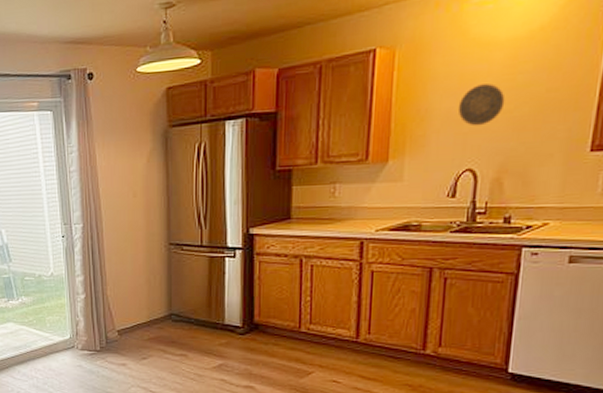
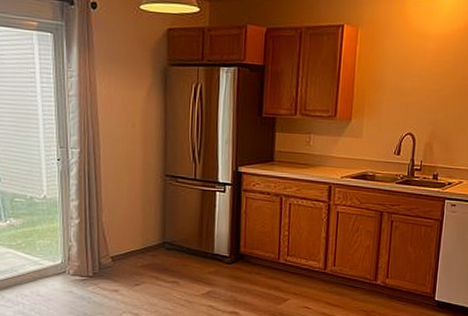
decorative plate: present [457,83,505,126] -> none [402,66,435,100]

